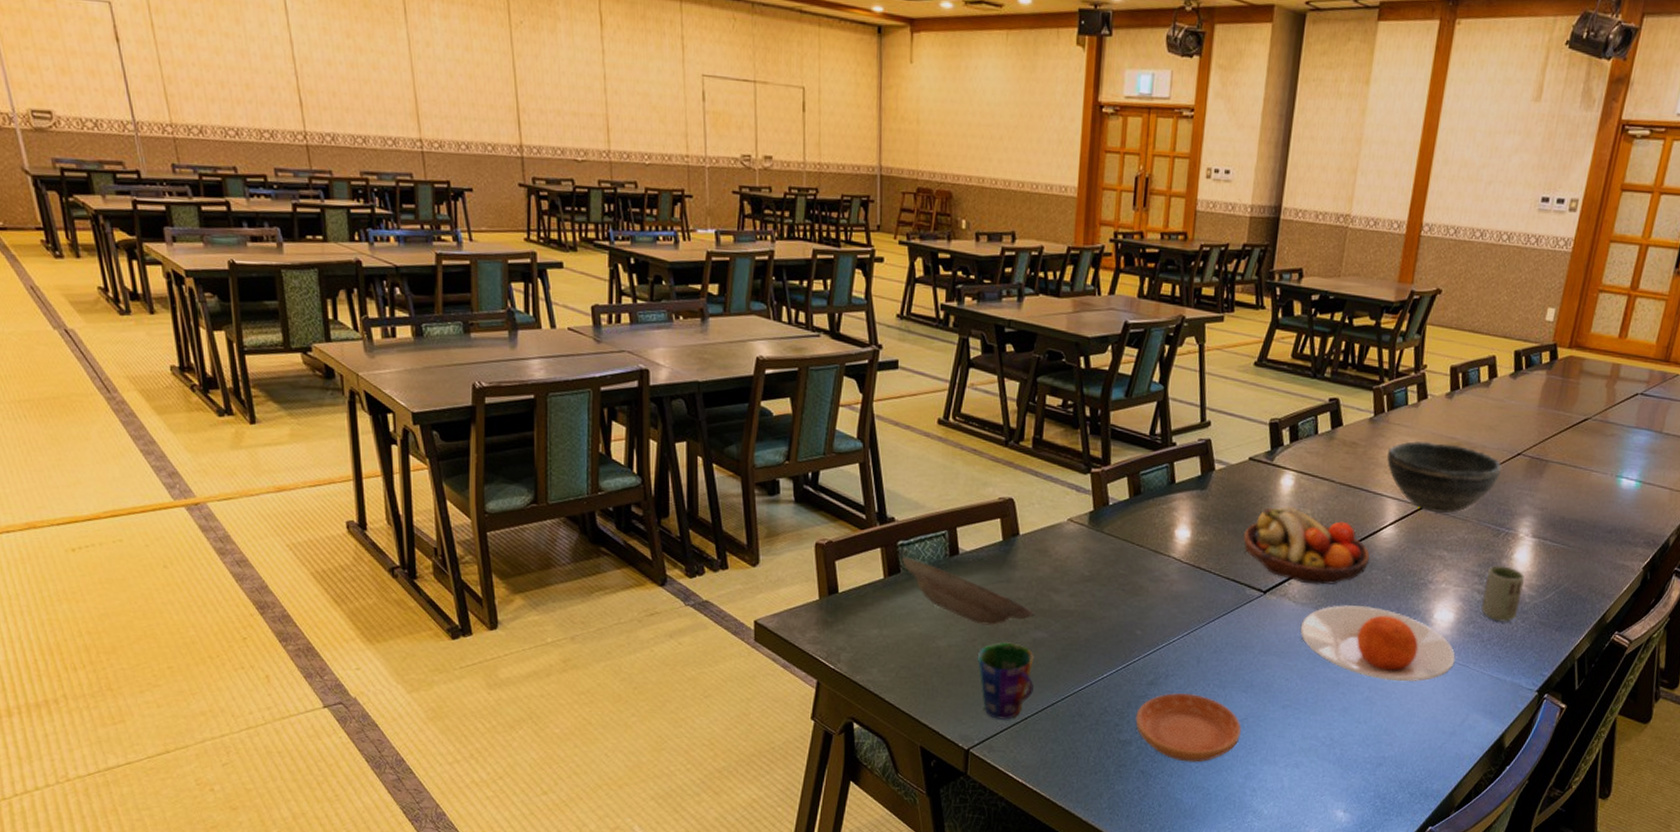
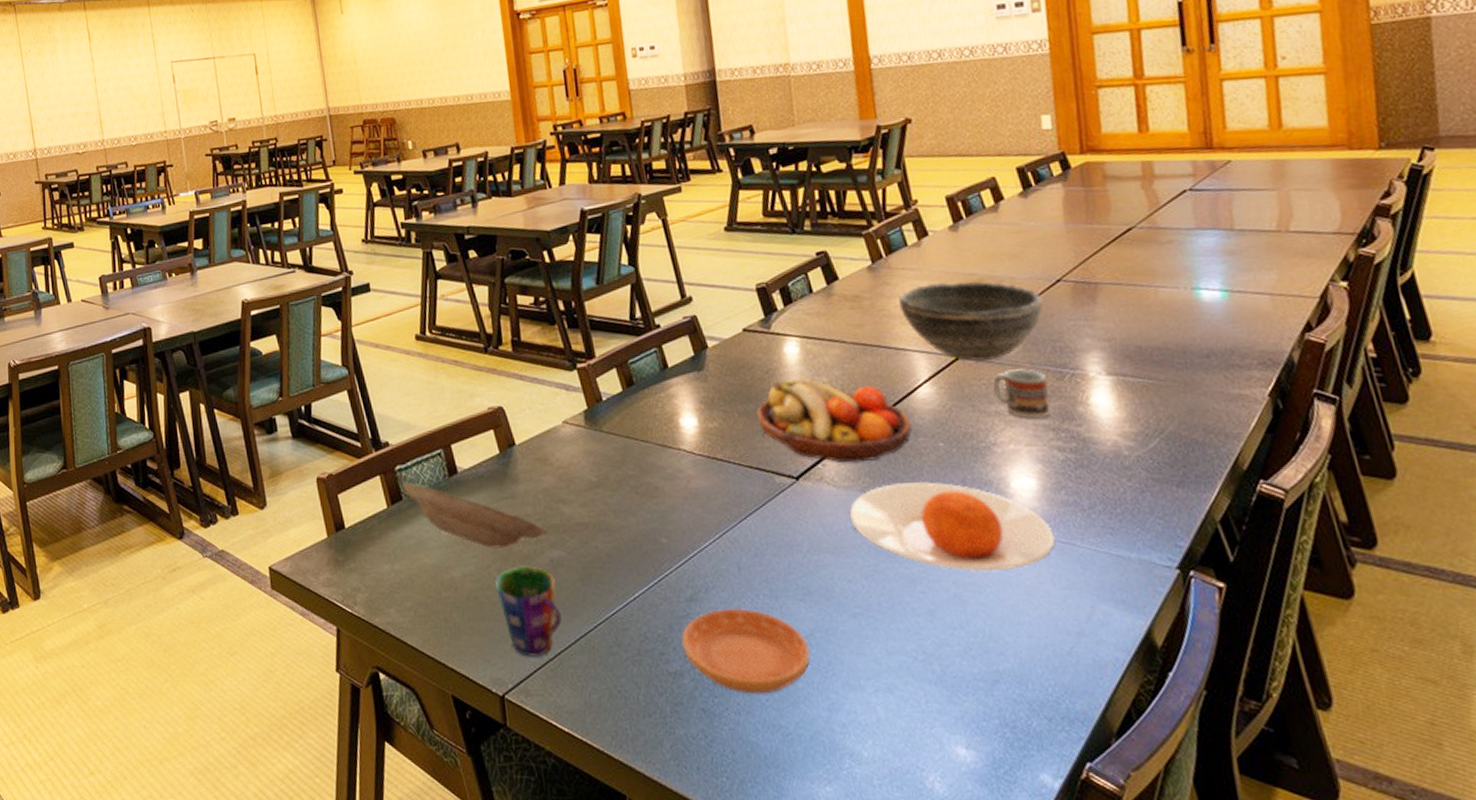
cup: none [1443,523,1486,566] -> present [993,369,1050,419]
cup: present [1481,564,1524,622] -> none [1063,413,1119,484]

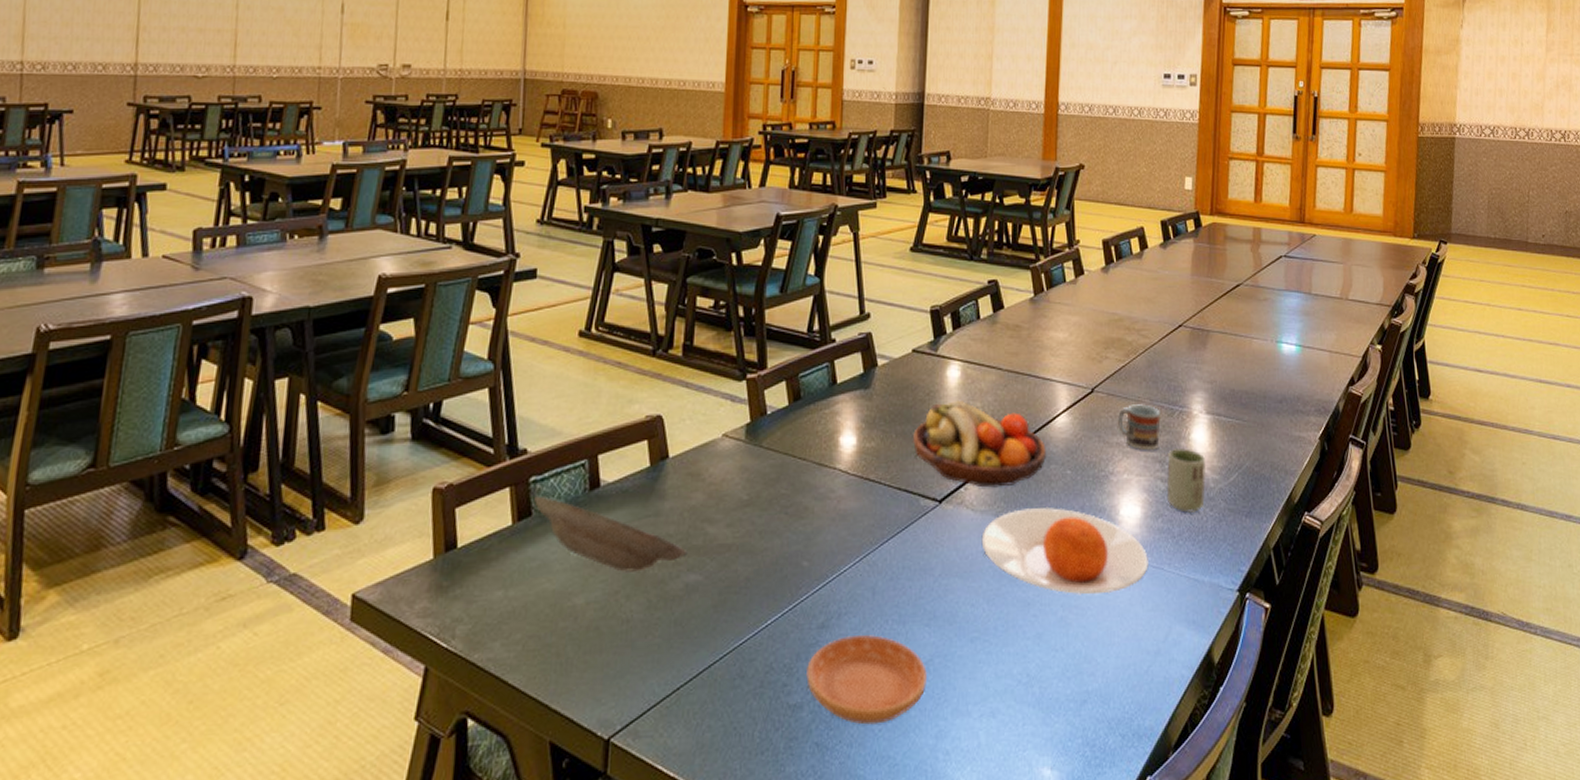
cup: present [495,567,562,657] -> none [621,592,687,694]
bowl: present [899,281,1043,361] -> none [1052,320,1166,396]
cup: none [1063,413,1119,484] -> present [1166,447,1205,513]

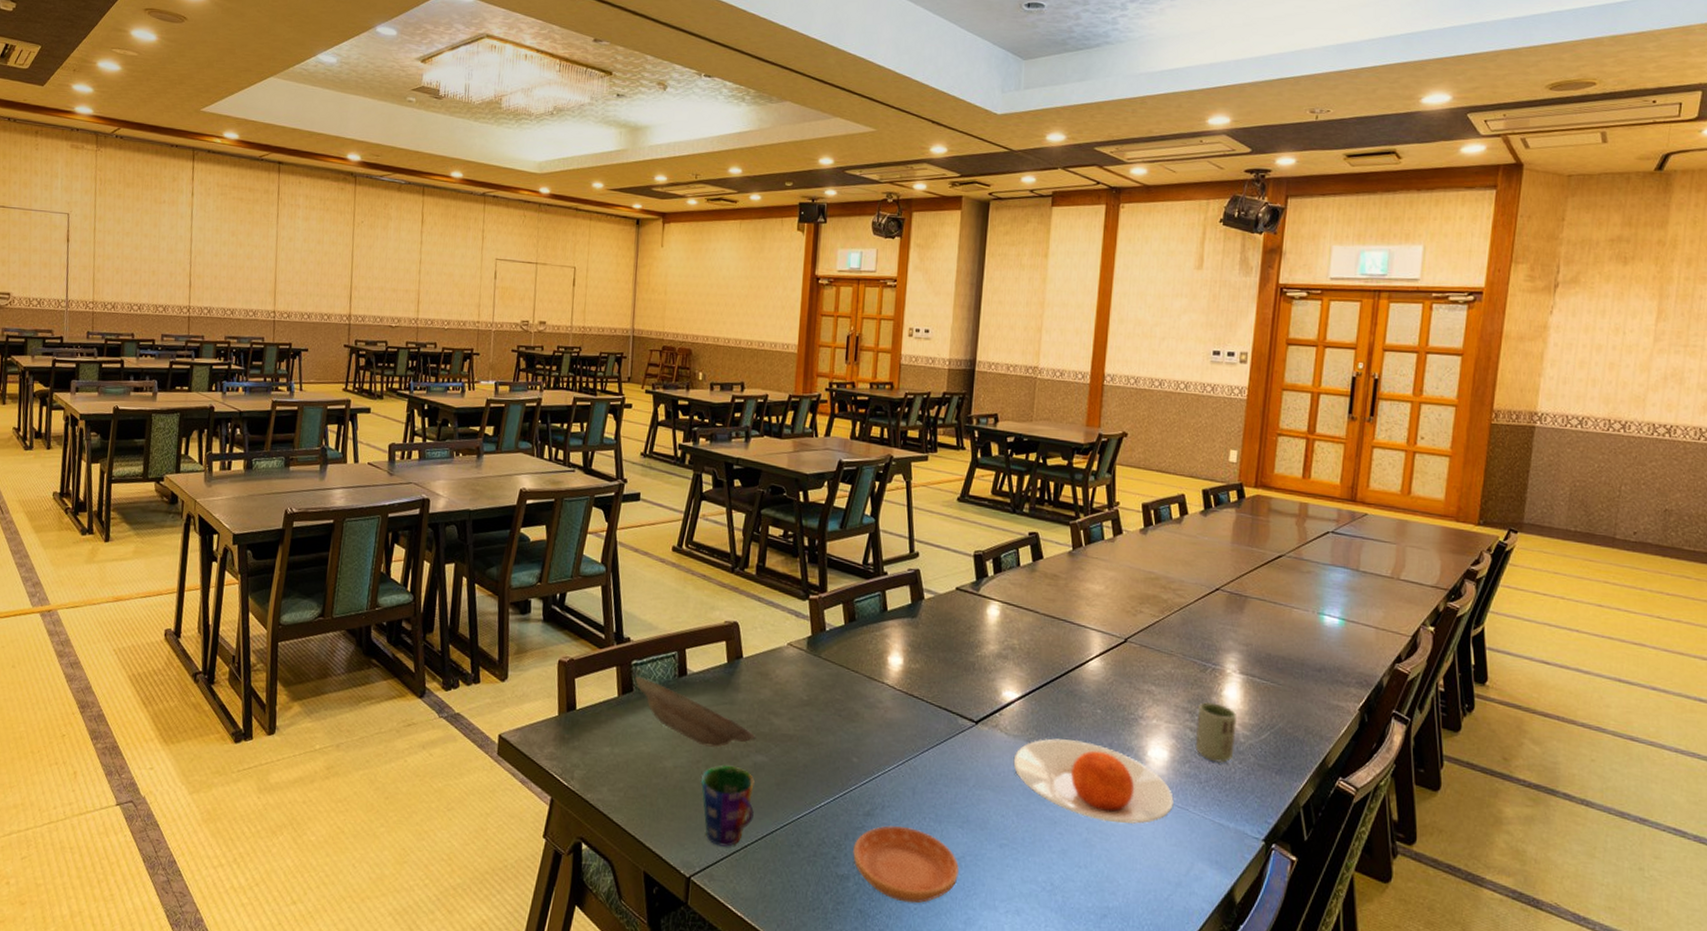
cup: none [621,592,687,694] -> present [701,766,755,847]
fruit bowl: present [913,401,1046,488] -> none [954,636,1078,717]
cup: present [1118,404,1160,451] -> none [1150,657,1193,702]

